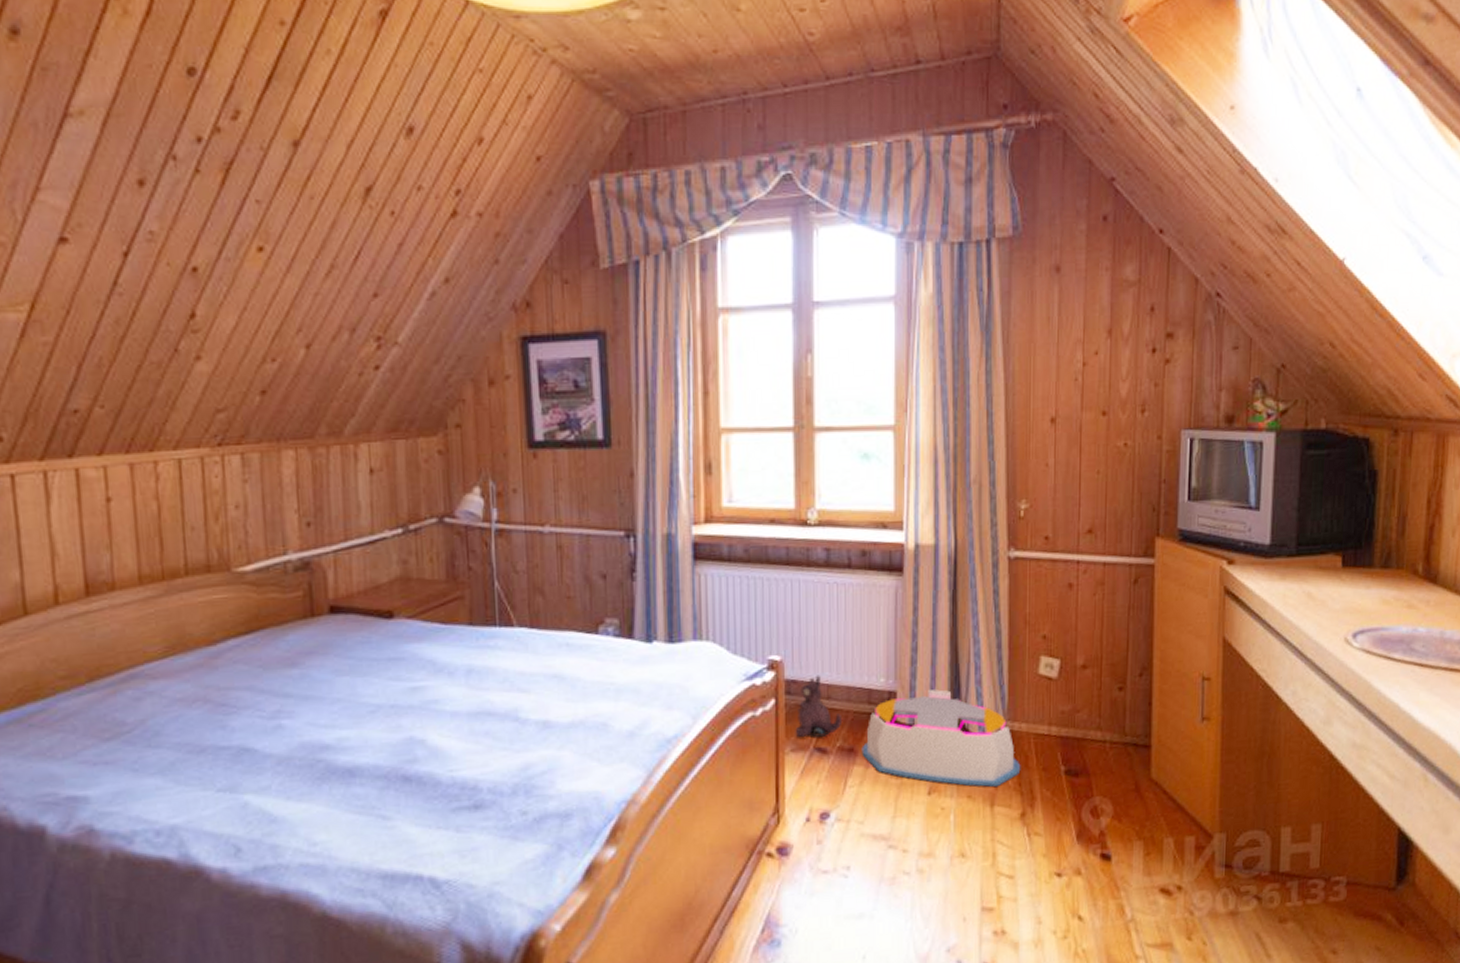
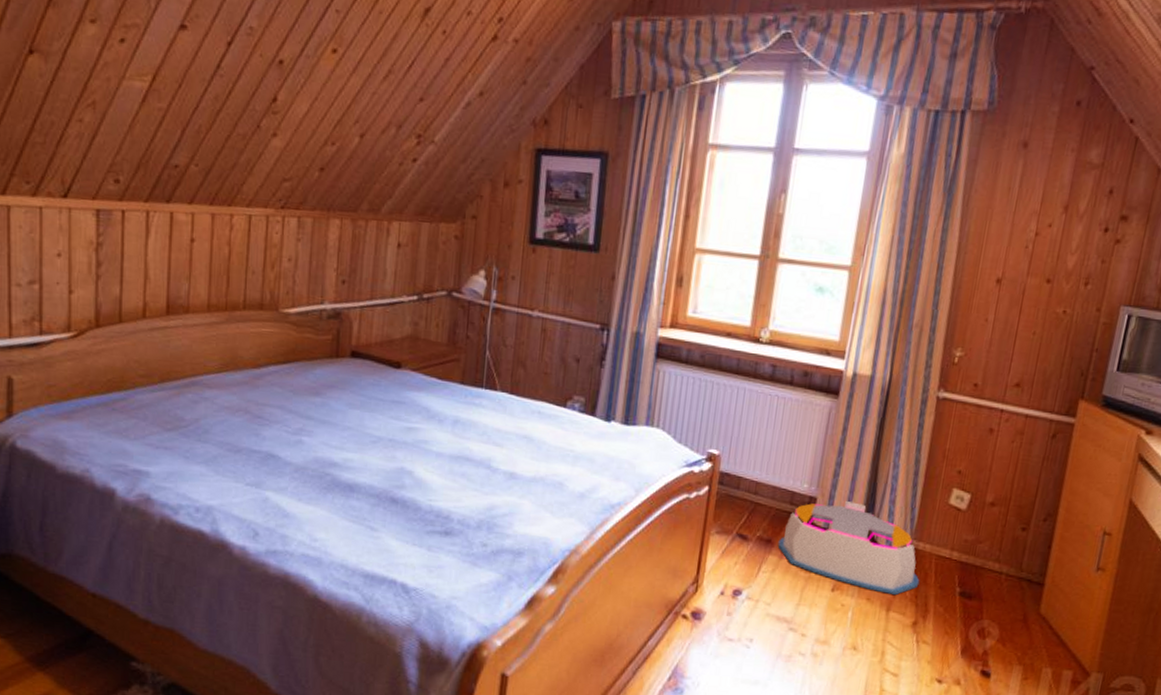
plush toy: present [795,675,841,738] -> none [721,472,765,525]

